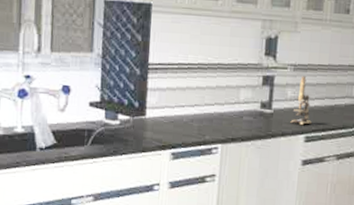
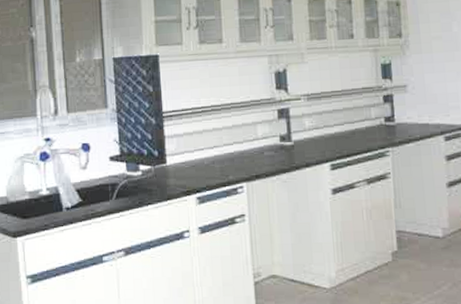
microscope: present [290,76,313,126] -> none [312,104,336,154]

